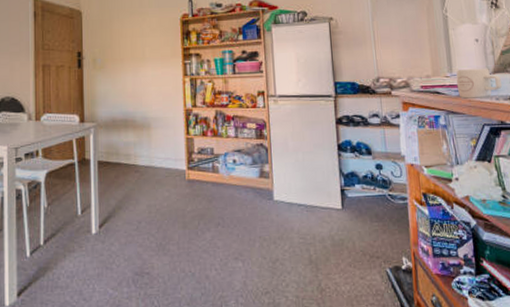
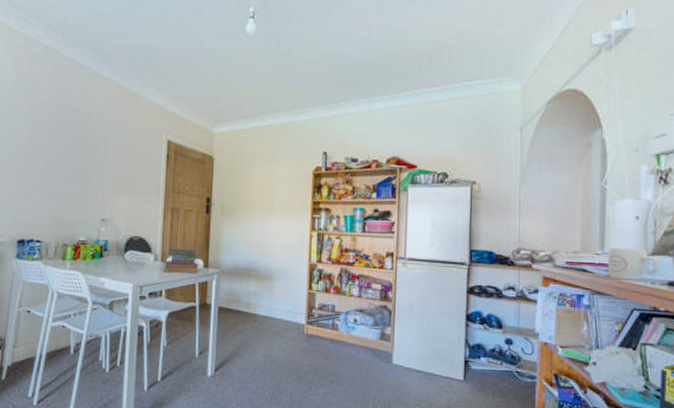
books: none [36,105,74,132] -> present [161,248,199,274]

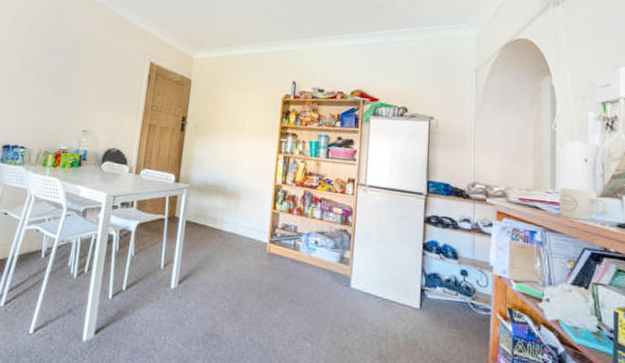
books: present [161,248,199,274] -> none [135,162,170,187]

